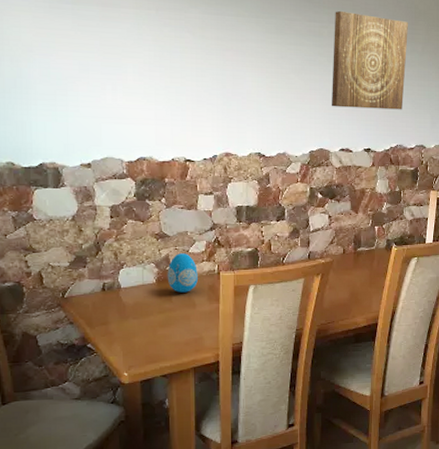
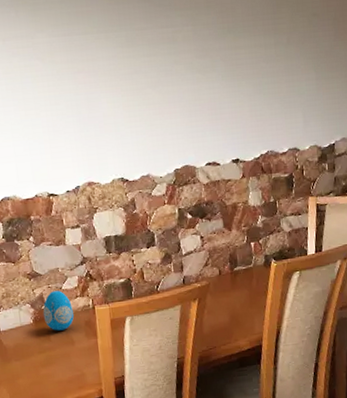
wall art: present [331,10,409,110] -> none [188,10,271,119]

